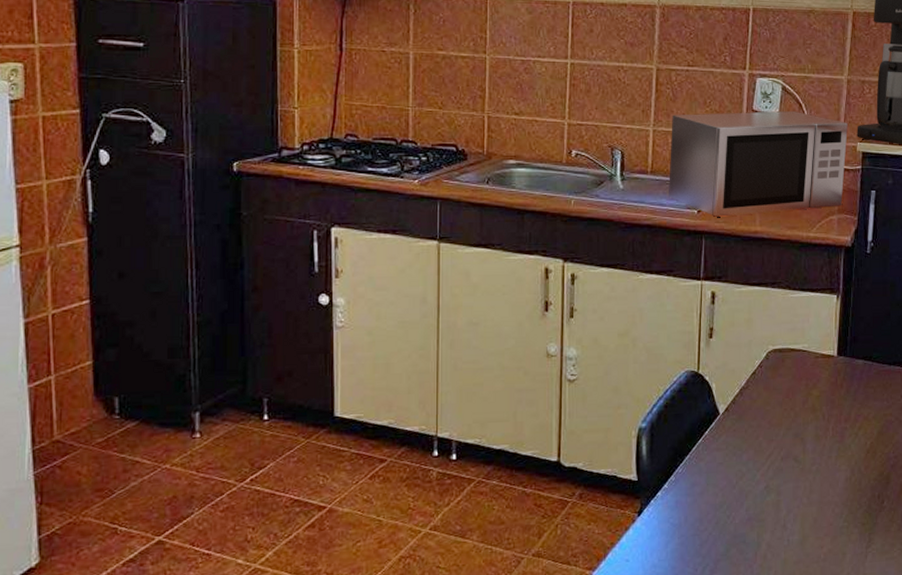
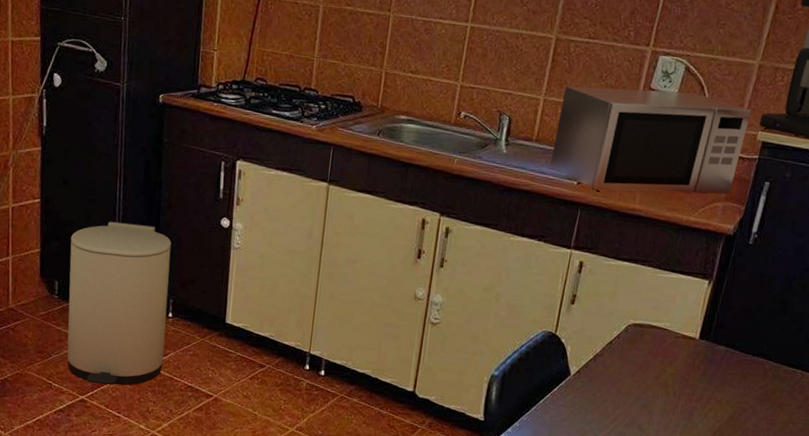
pedal bin: none [131,314,262,518] -> present [67,221,172,386]

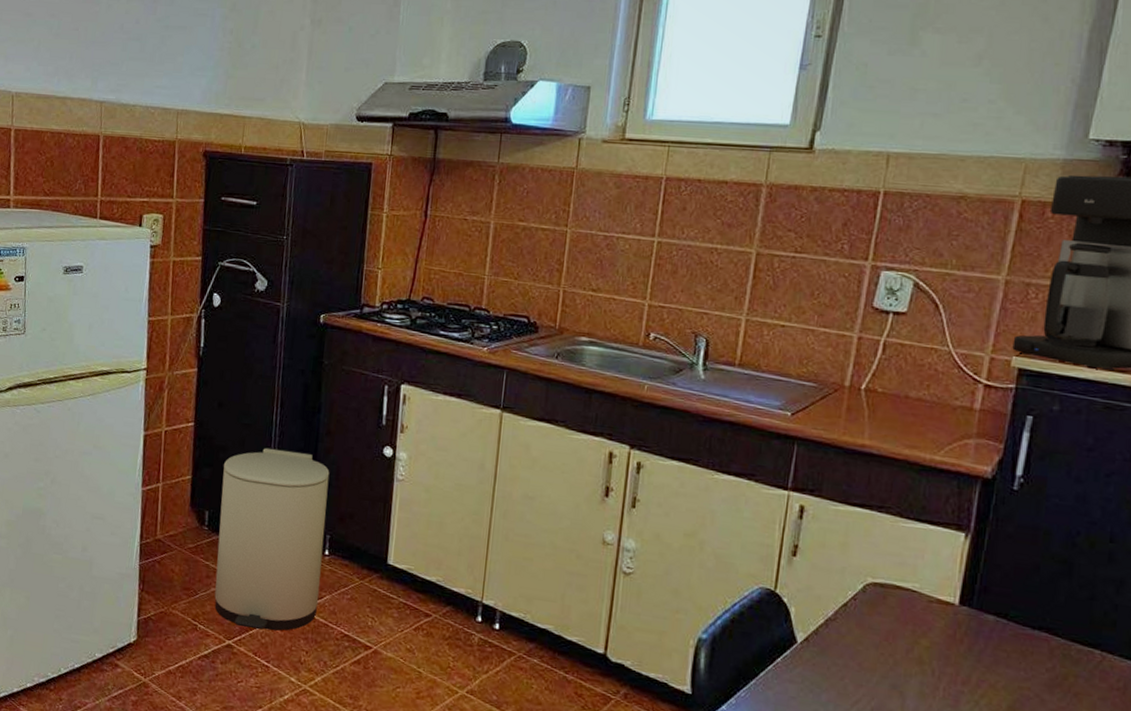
microwave: present [550,86,752,194] -> none [758,304,1001,430]

